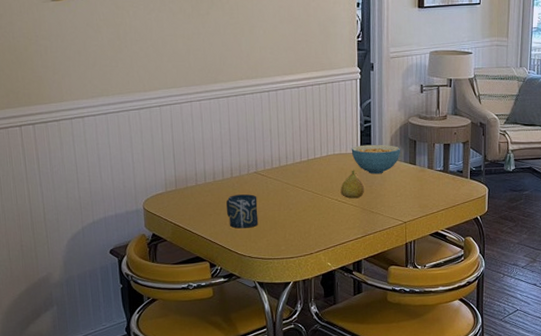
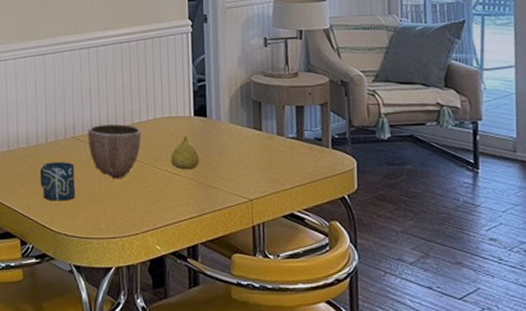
decorative bowl: none [268,160,316,207] -> present [87,123,142,178]
cereal bowl: present [351,144,401,175] -> none [182,106,243,142]

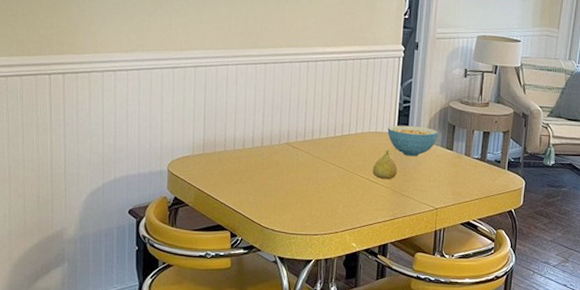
cup: present [39,162,76,201] -> none [253,164,286,200]
decorative bowl: present [87,123,142,178] -> none [300,133,350,183]
cereal bowl: none [182,106,243,142] -> present [387,125,439,157]

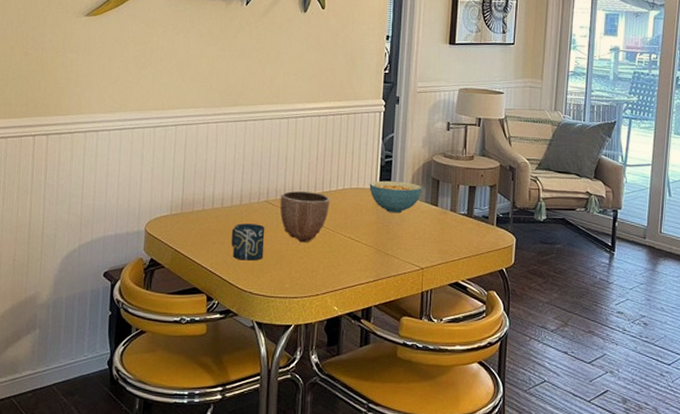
cup: none [253,164,286,200] -> present [231,223,265,261]
decorative bowl: none [300,133,350,183] -> present [279,190,330,242]
fruit: present [372,150,398,180] -> none [354,206,381,238]

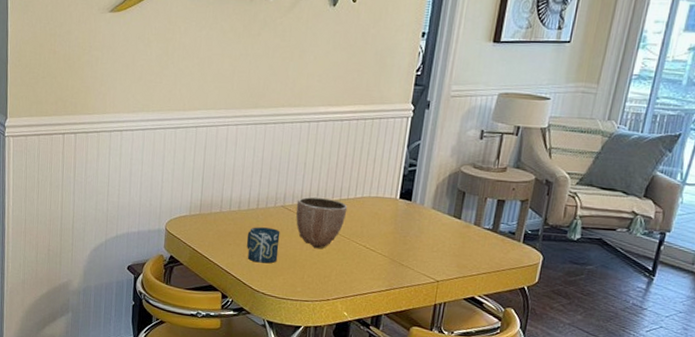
cereal bowl: present [369,180,423,213] -> none [389,190,447,225]

